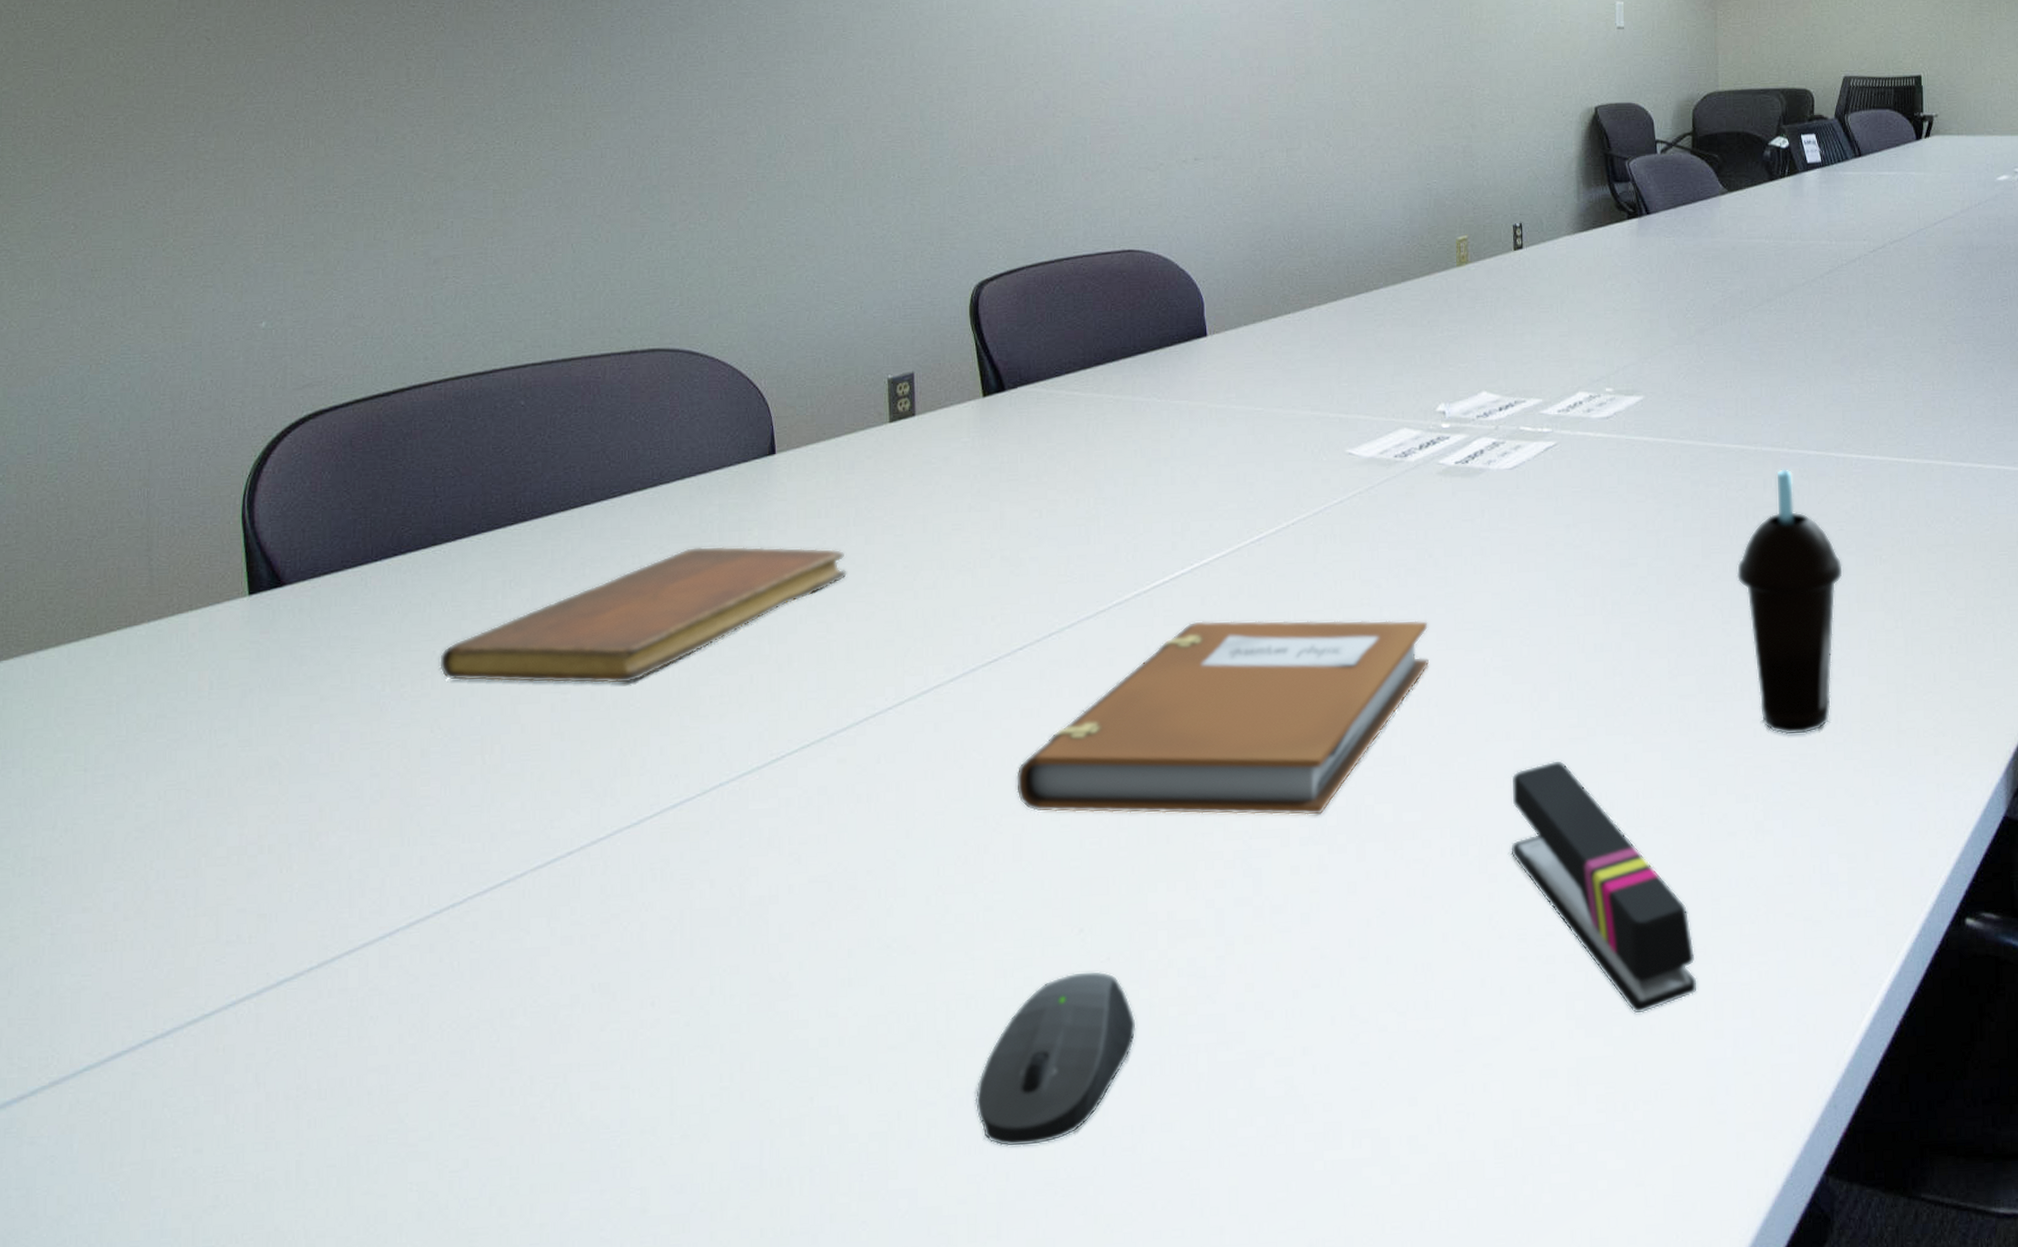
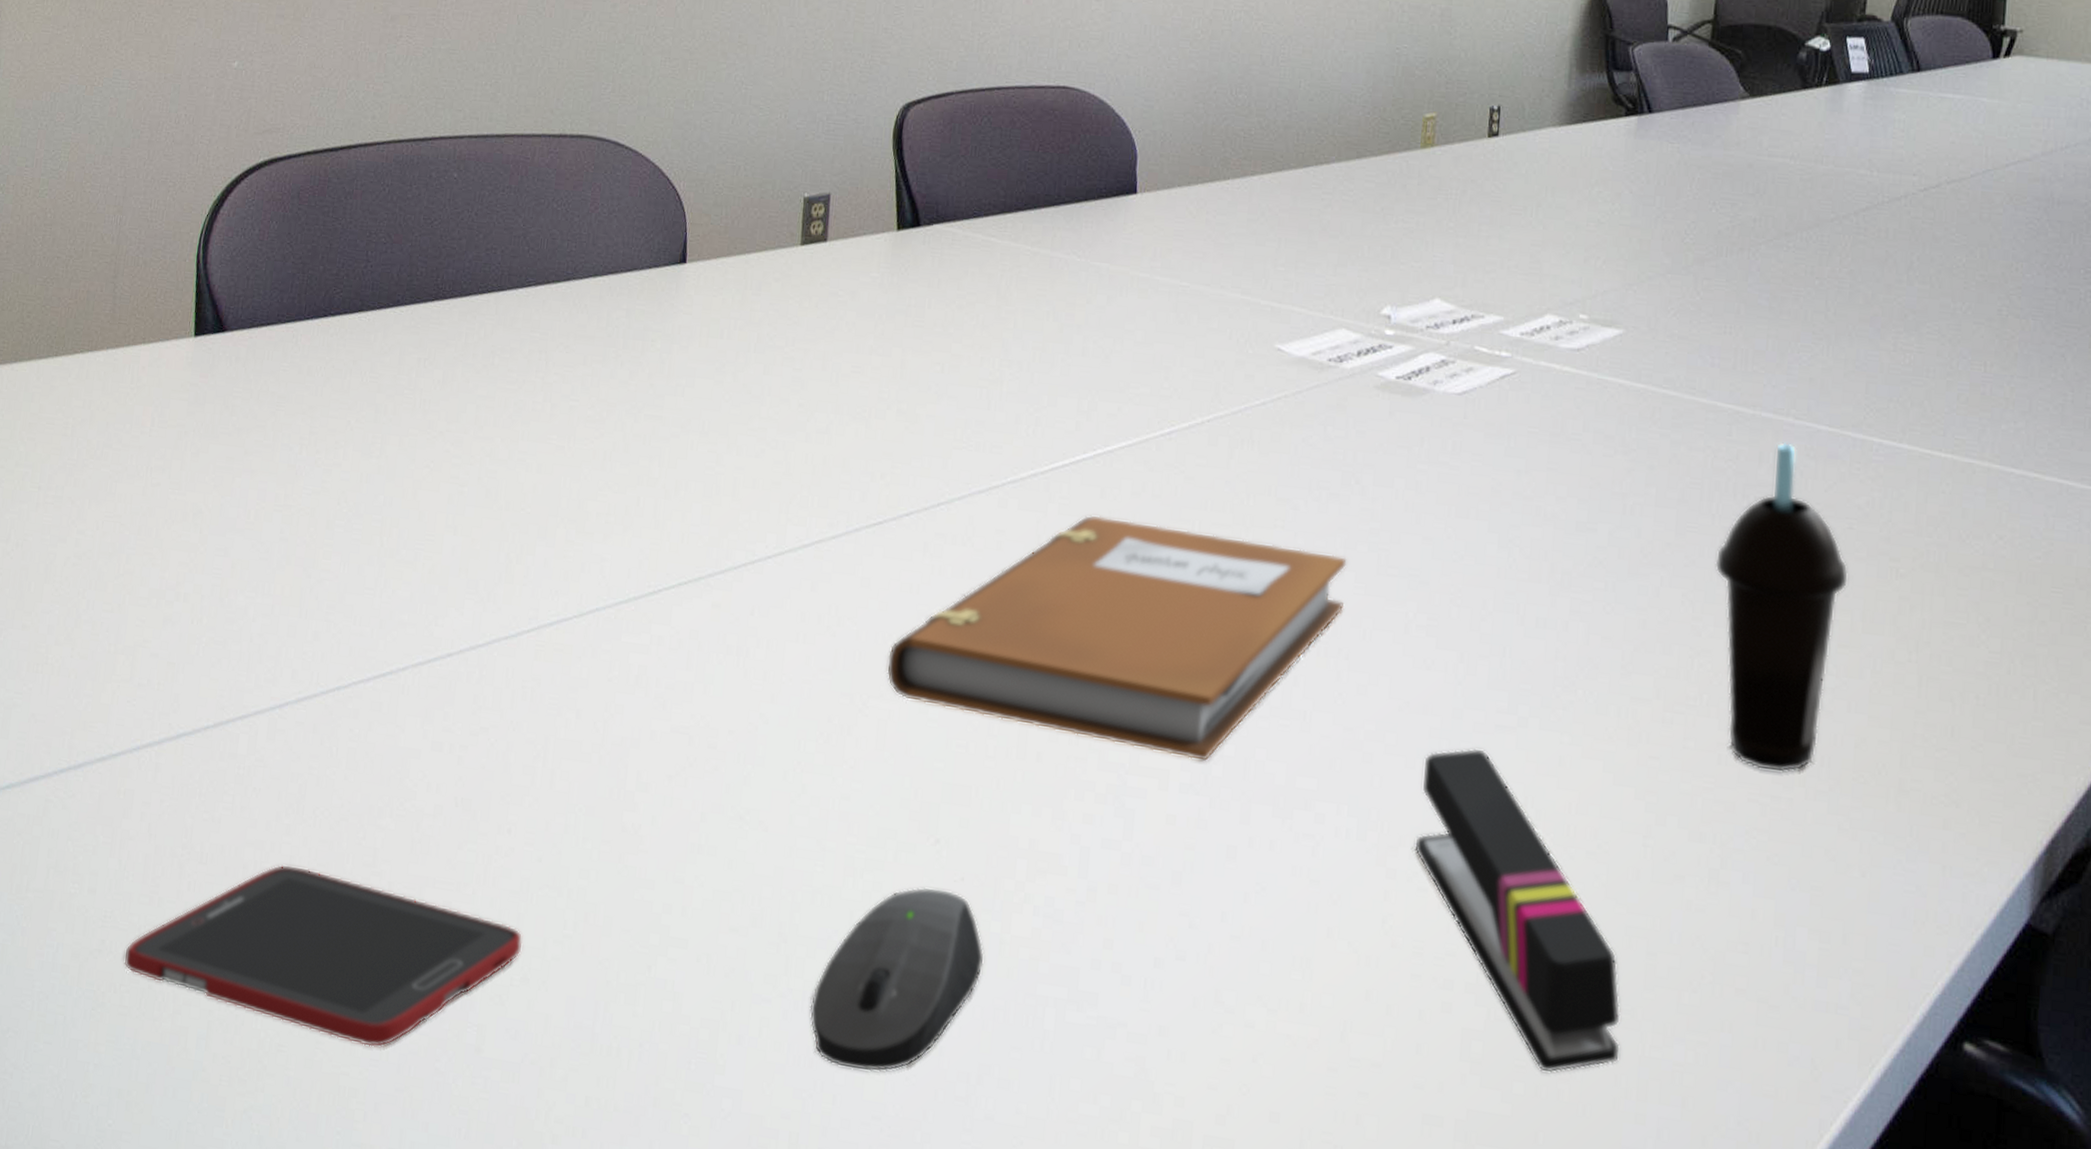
cell phone: none [242,1080,679,1234] -> present [124,864,523,1048]
notebook: present [438,546,847,684] -> none [352,350,743,486]

